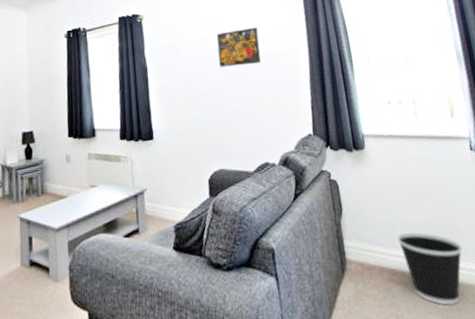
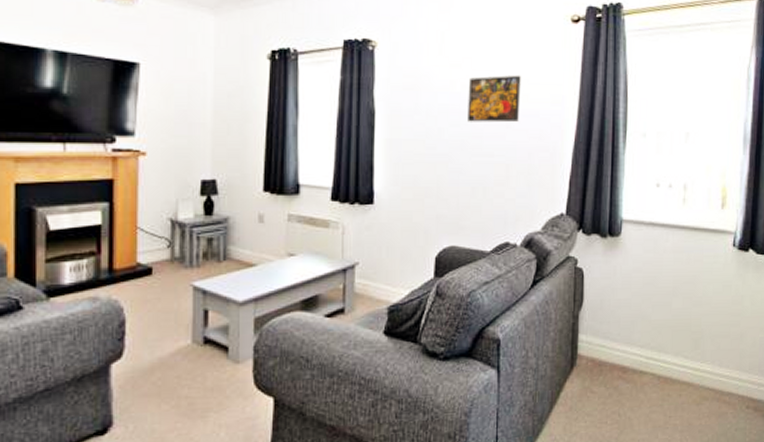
wastebasket: present [397,232,463,306] -> none [636,330,701,405]

